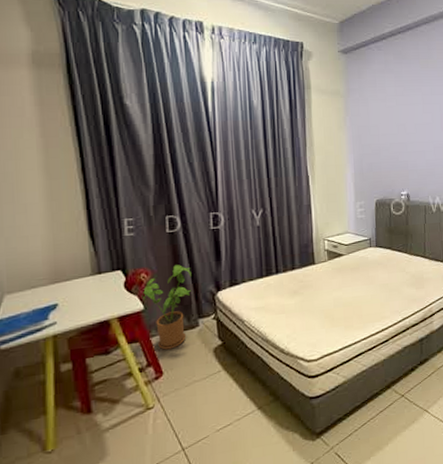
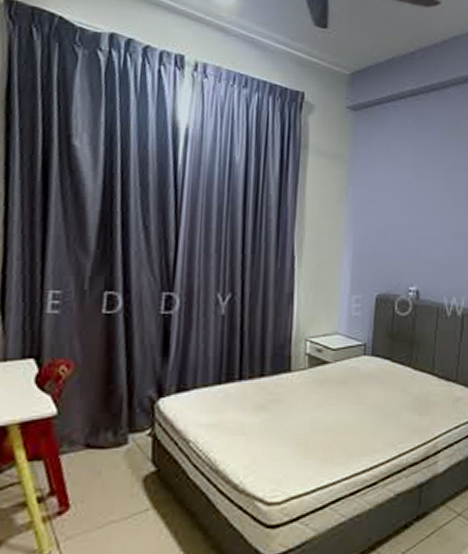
house plant: present [142,265,192,350] -> none [56,358,128,474]

